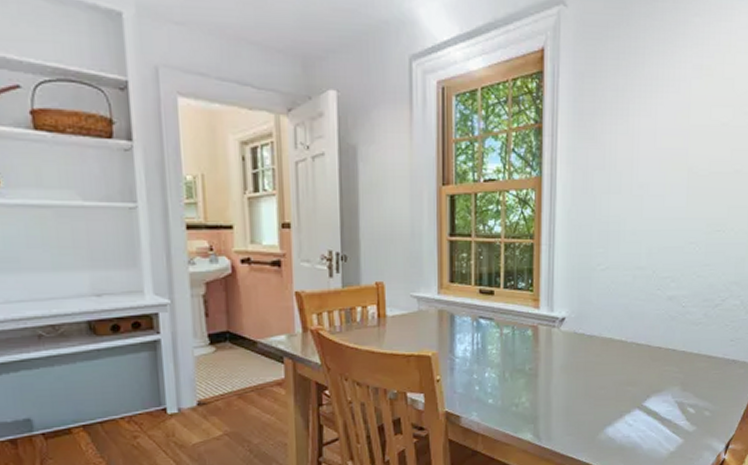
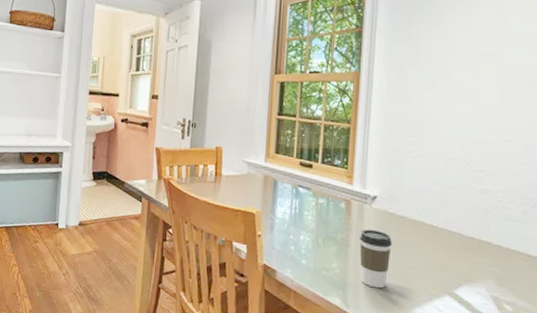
coffee cup: none [548,354,583,415] -> present [359,229,392,289]

